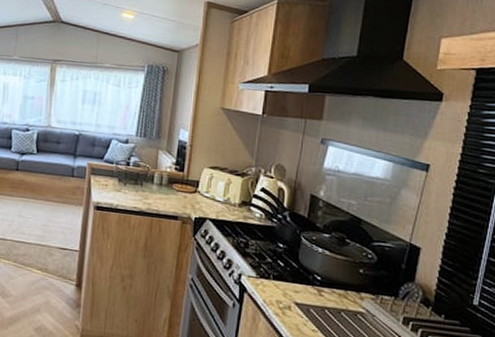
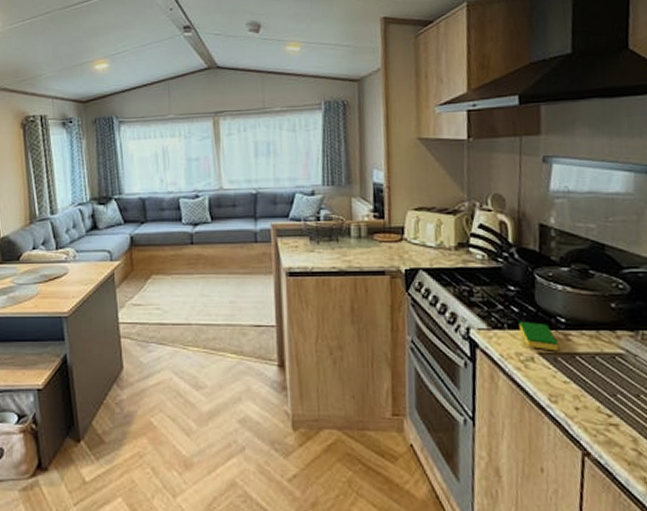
dish sponge: none [282,275,312,304] -> present [519,322,558,351]

